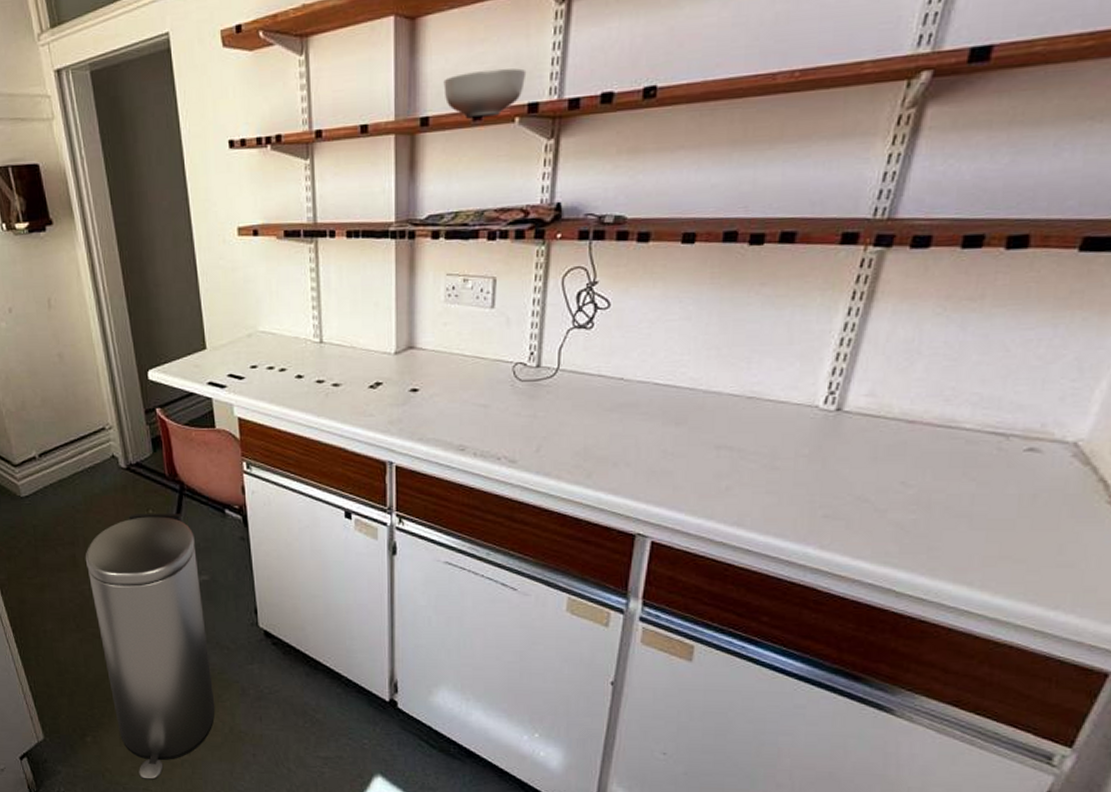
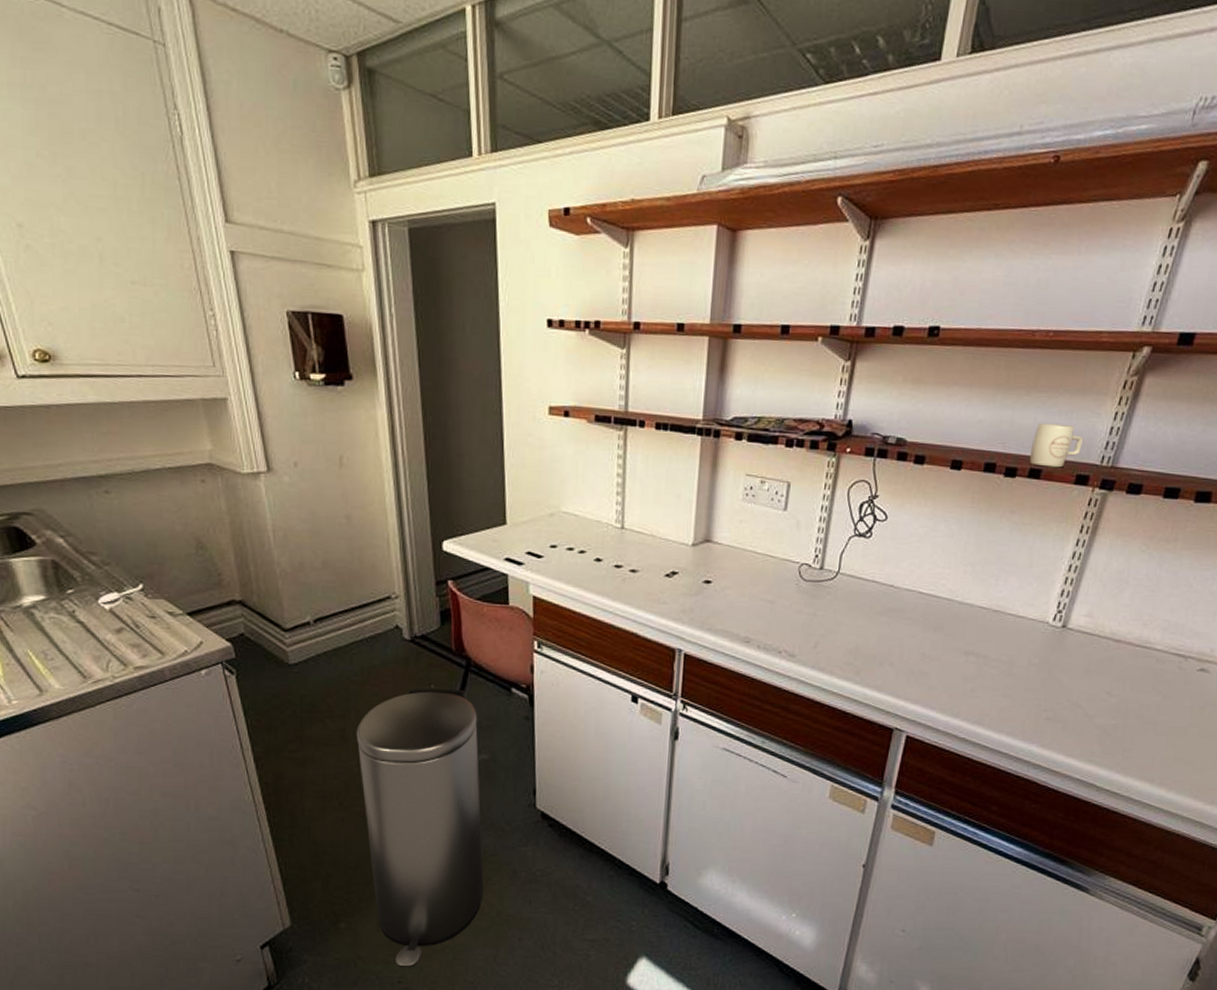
bowl: present [443,68,527,120] -> none [757,289,832,334]
mug: none [779,176,849,229] -> present [1029,422,1084,468]

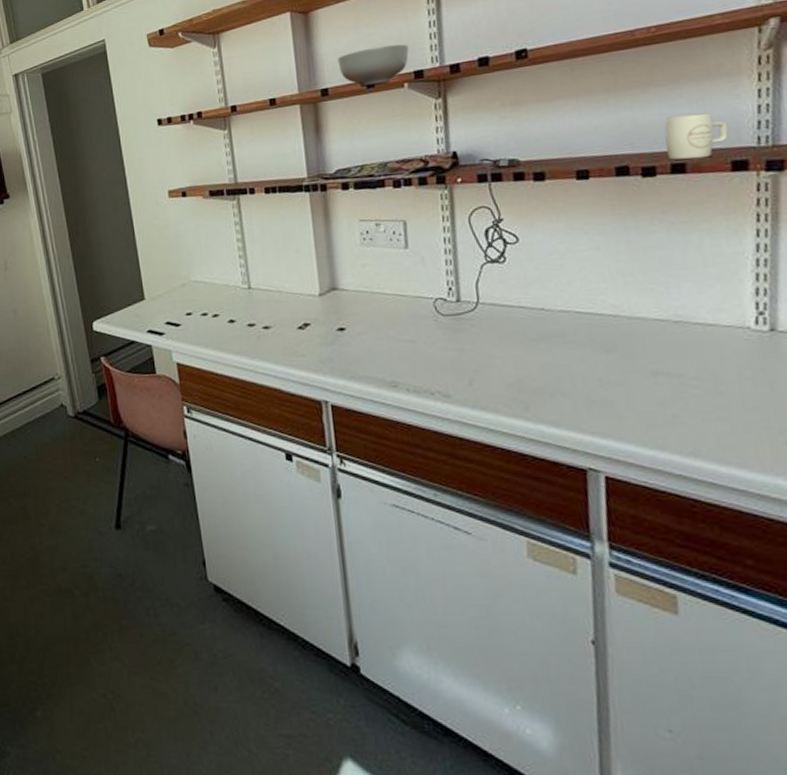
pedal bin: present [356,688,484,967] -> none [35,461,168,763]
bowl: none [757,289,832,334] -> present [337,44,410,88]

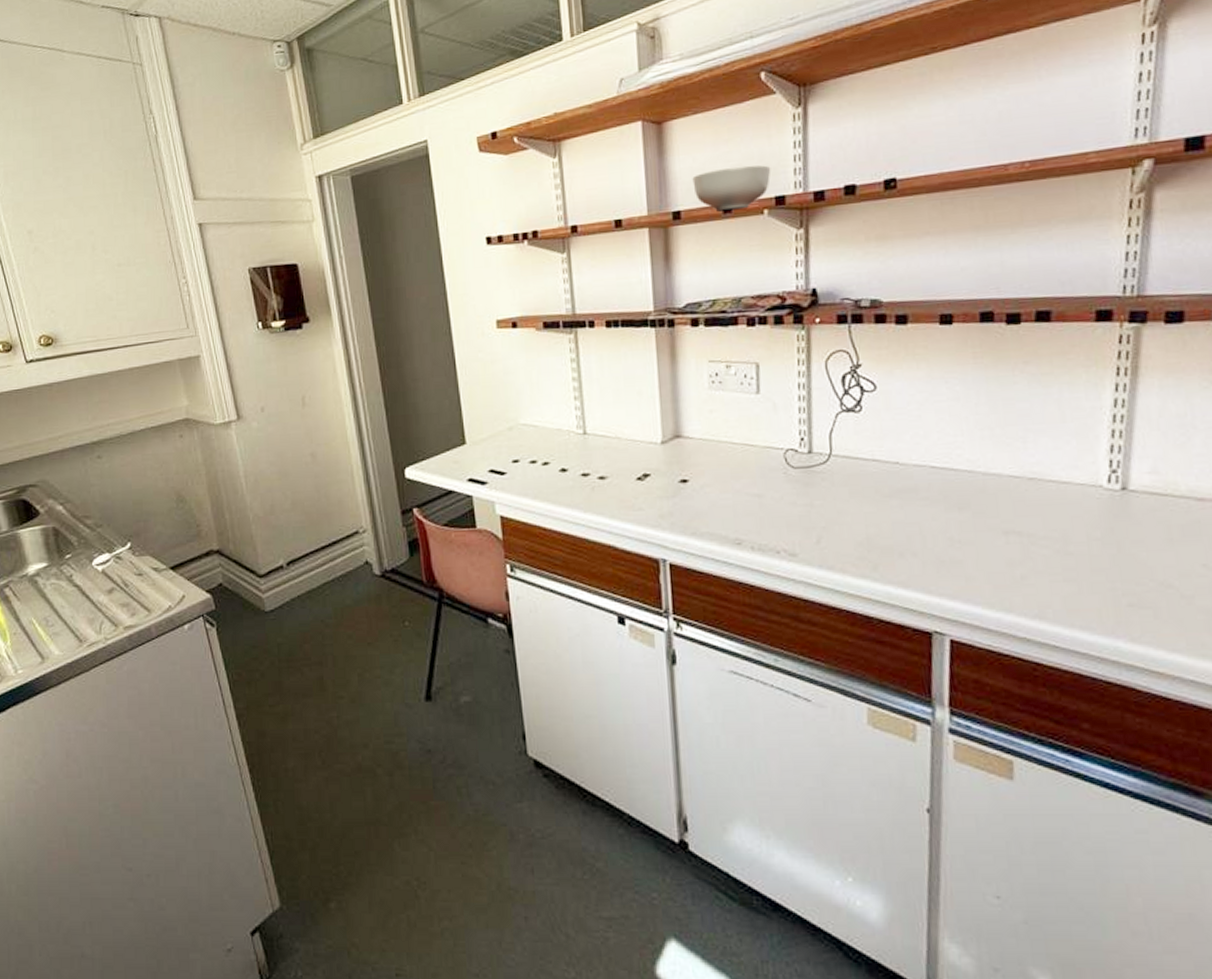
mug: present [664,112,728,160] -> none [1031,257,1096,308]

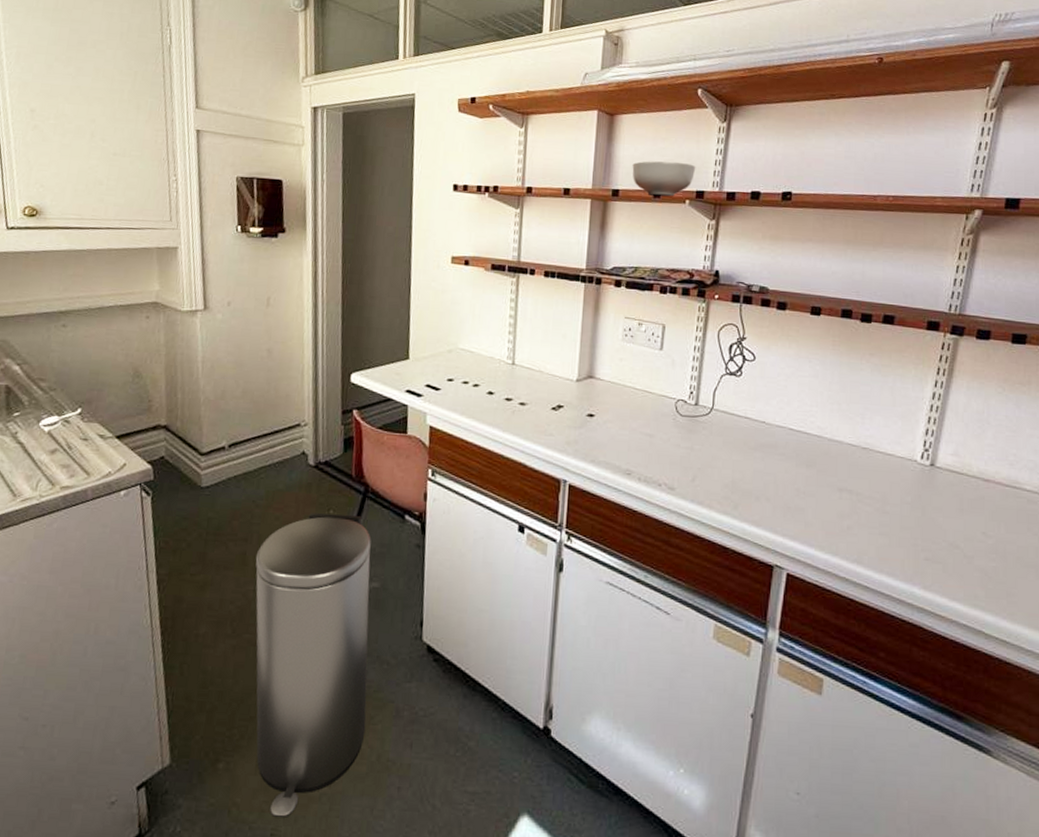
pedal bin: none [333,625,480,956] -> present [255,513,371,817]

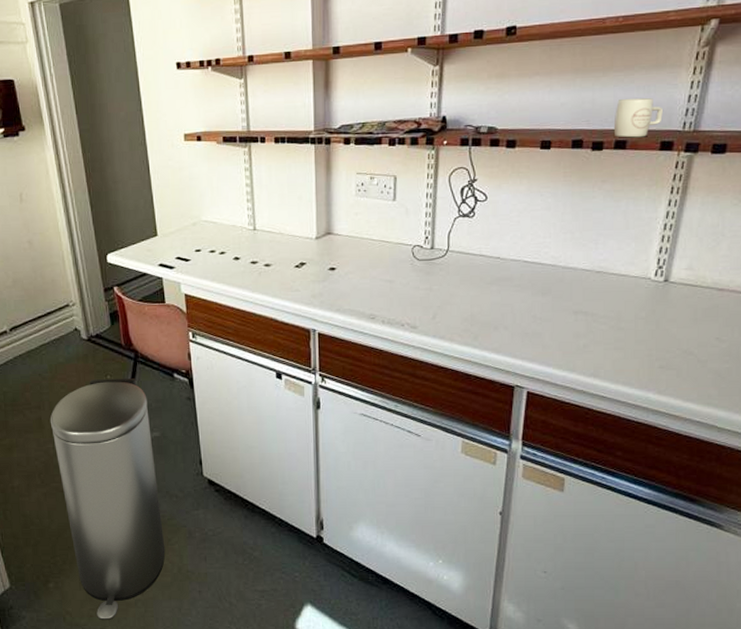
bowl: present [632,161,696,197] -> none [351,9,416,49]
mug: none [882,274,931,315] -> present [613,97,664,138]

